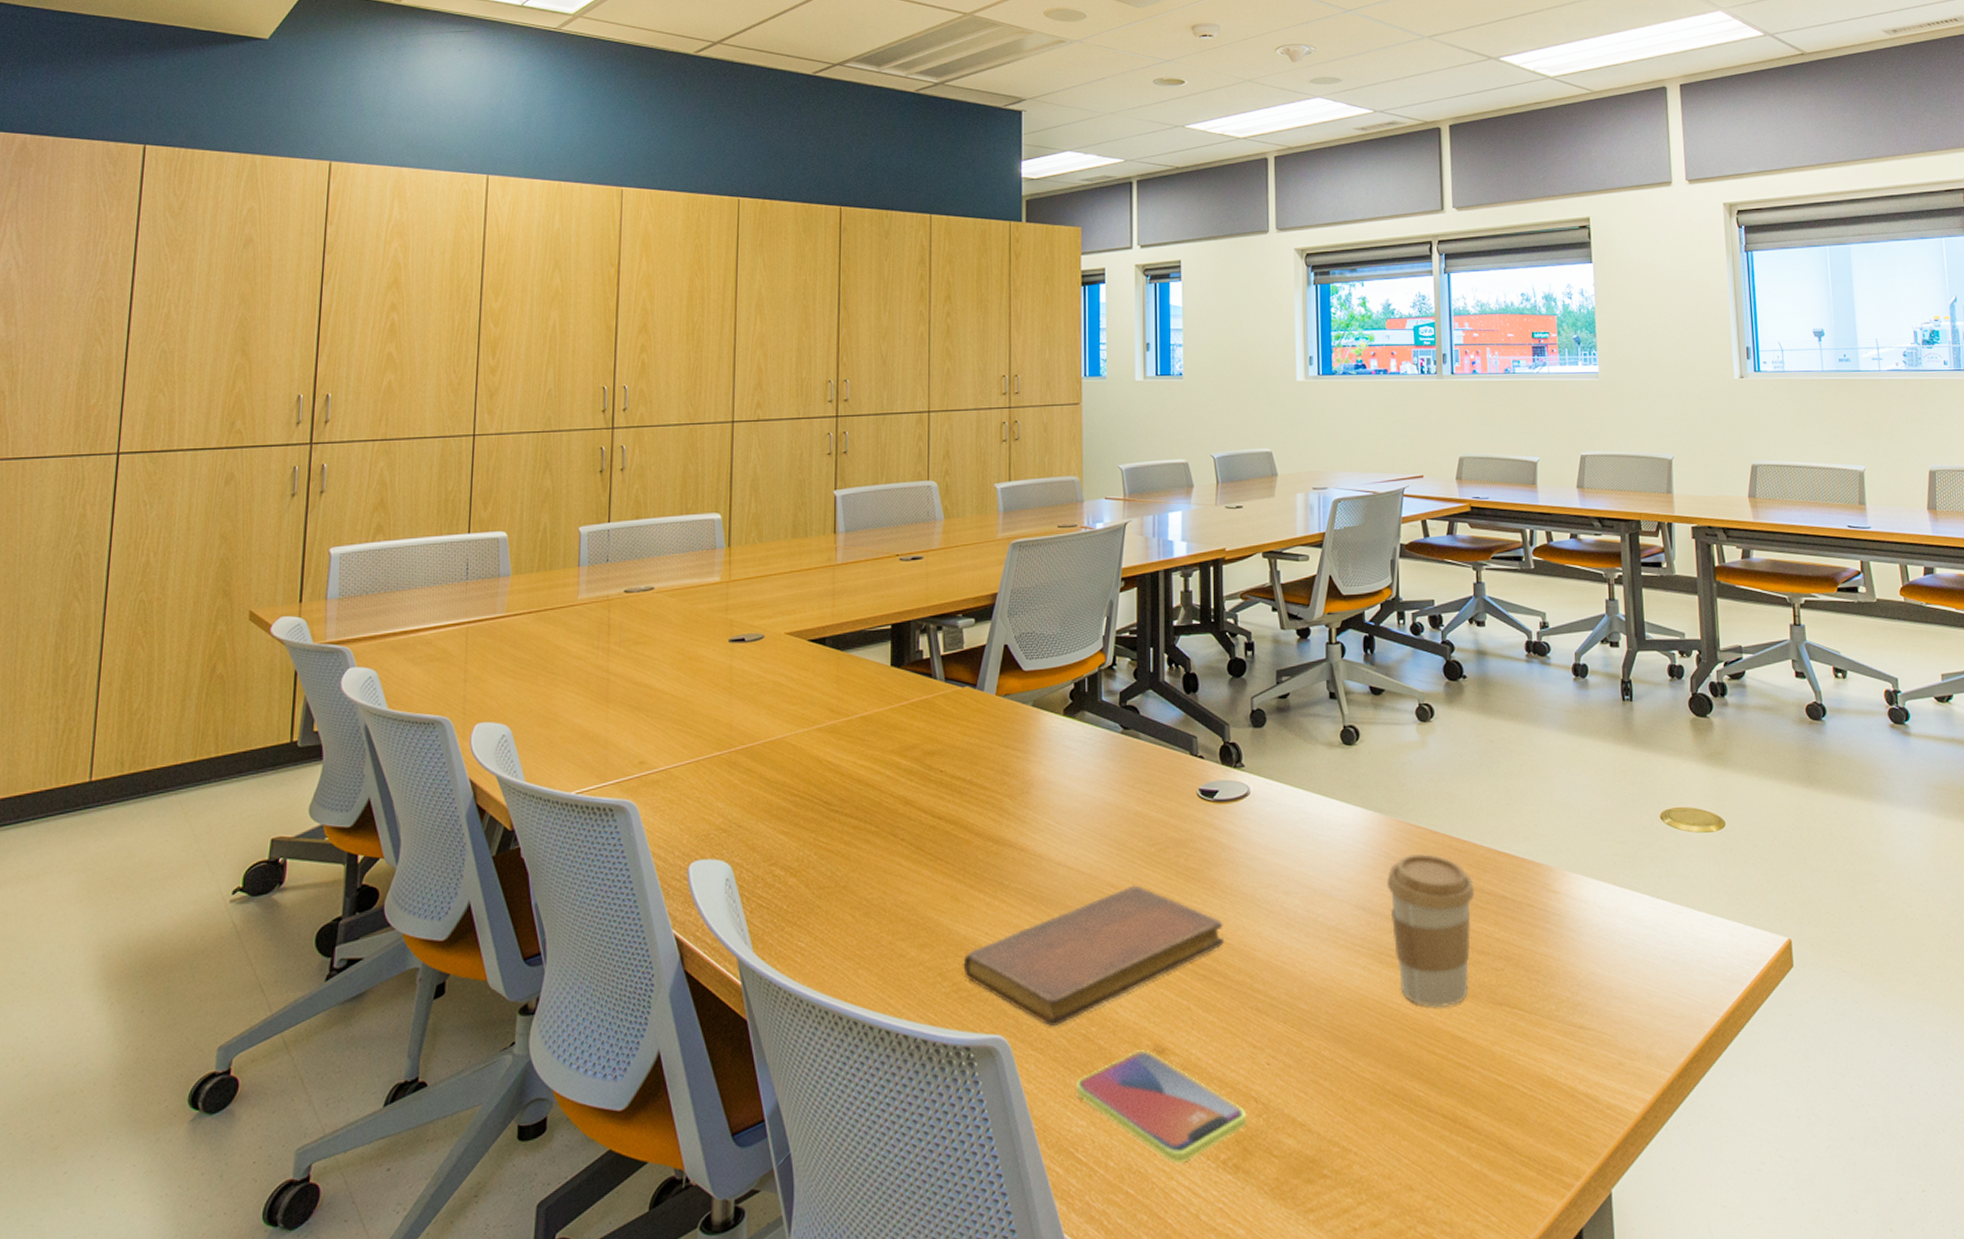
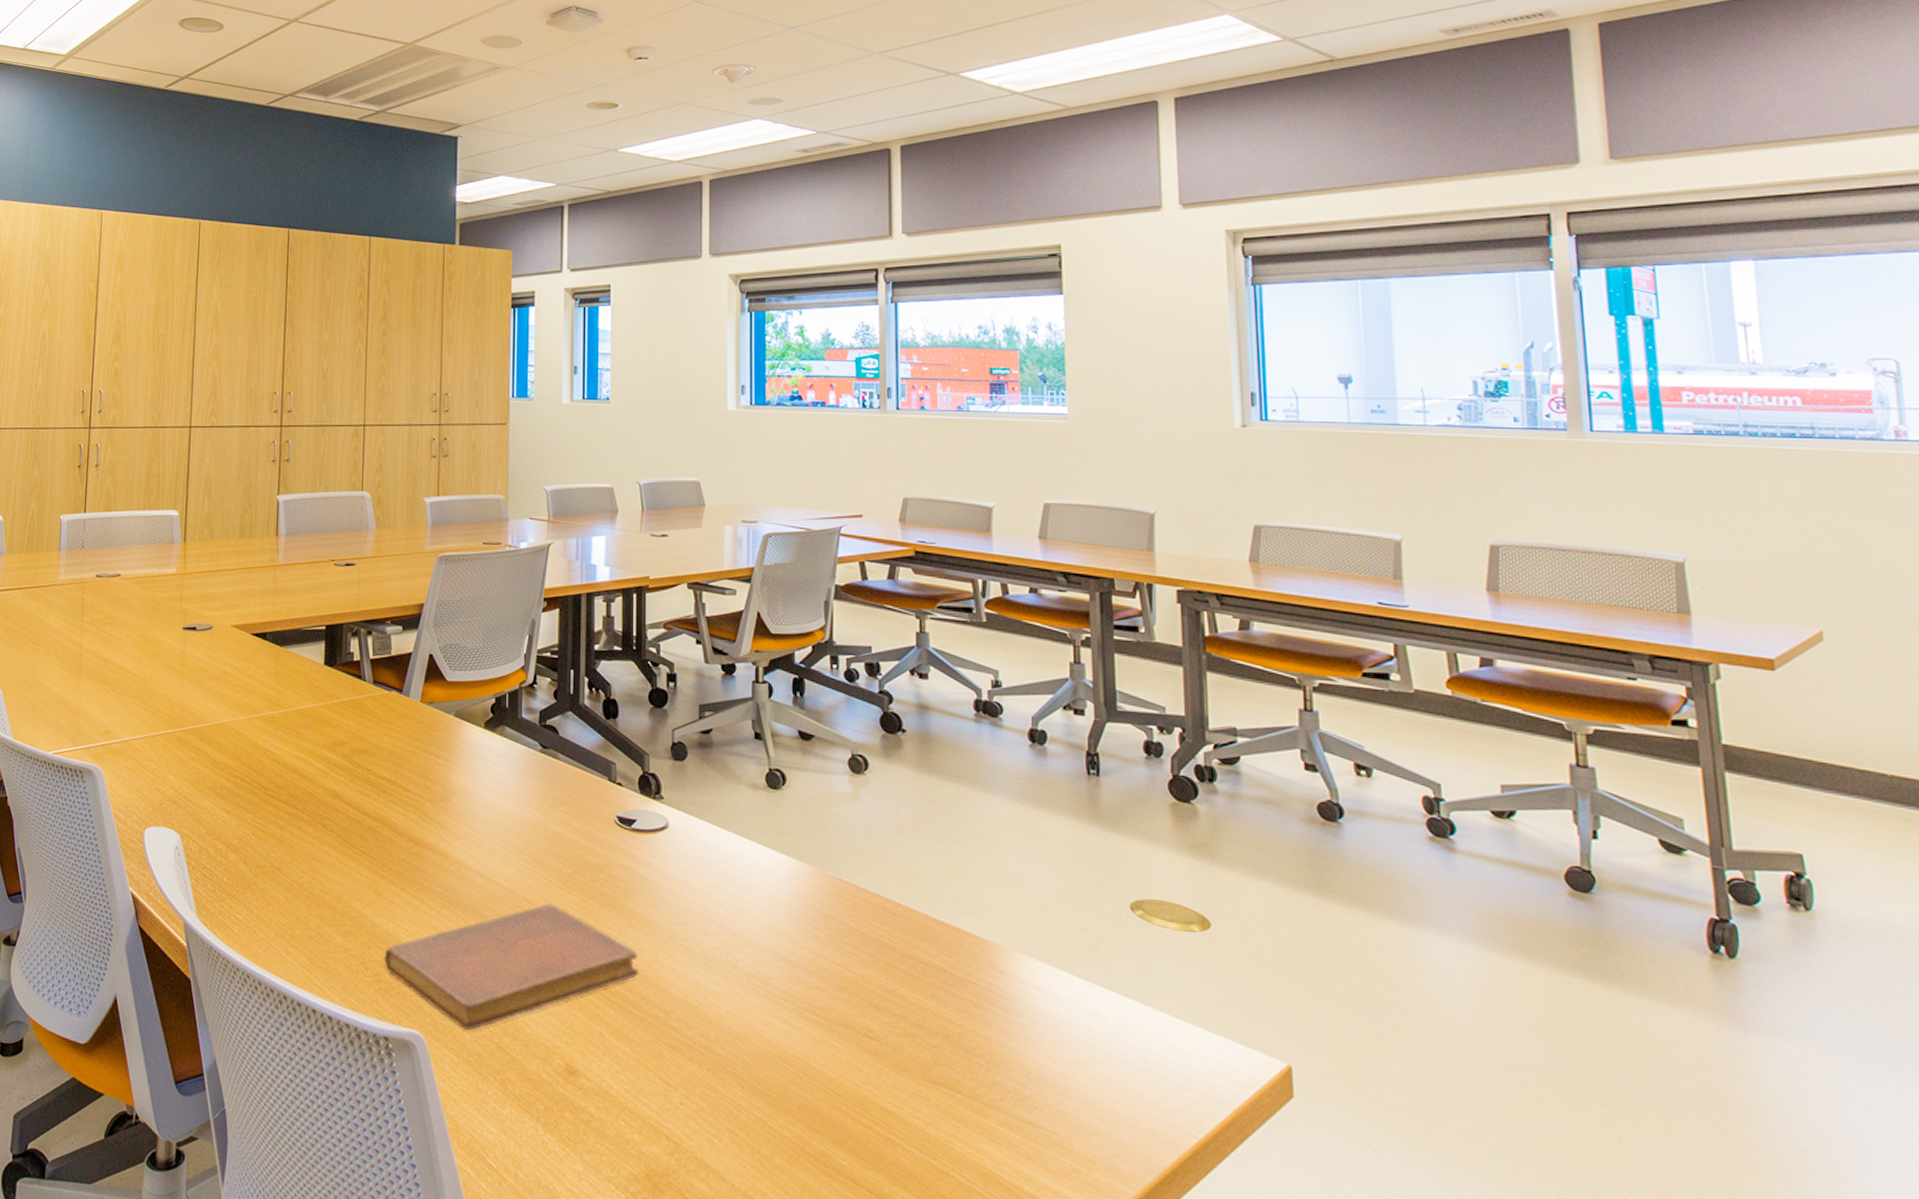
smartphone: present [1076,1049,1247,1164] -> none [489,1066,658,1189]
coffee cup: present [1386,853,1475,1008] -> none [812,911,910,1077]

